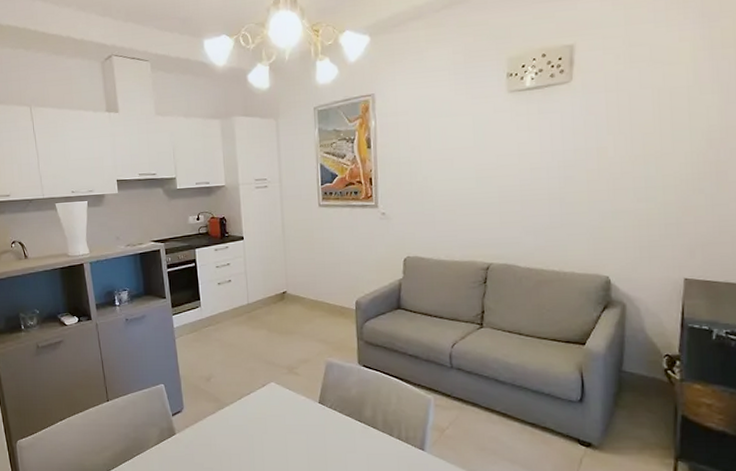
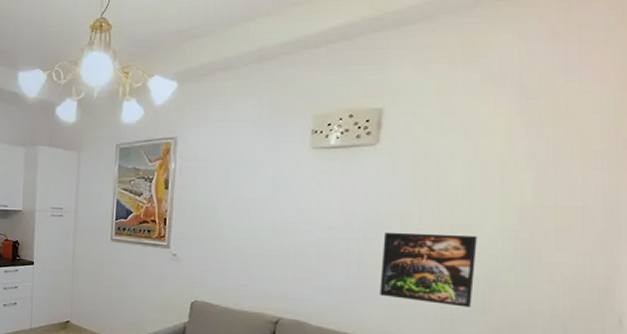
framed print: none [581,163,669,233] -> present [380,232,477,308]

